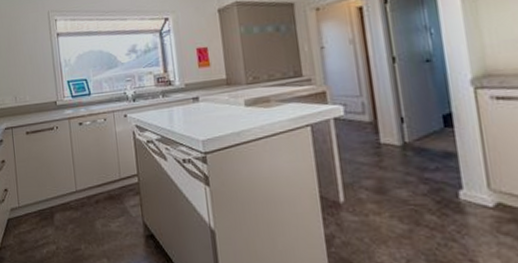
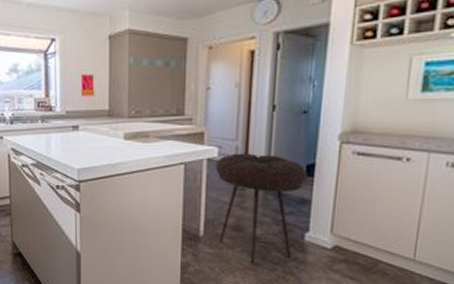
stool: none [343,107,449,231] -> present [215,153,308,264]

